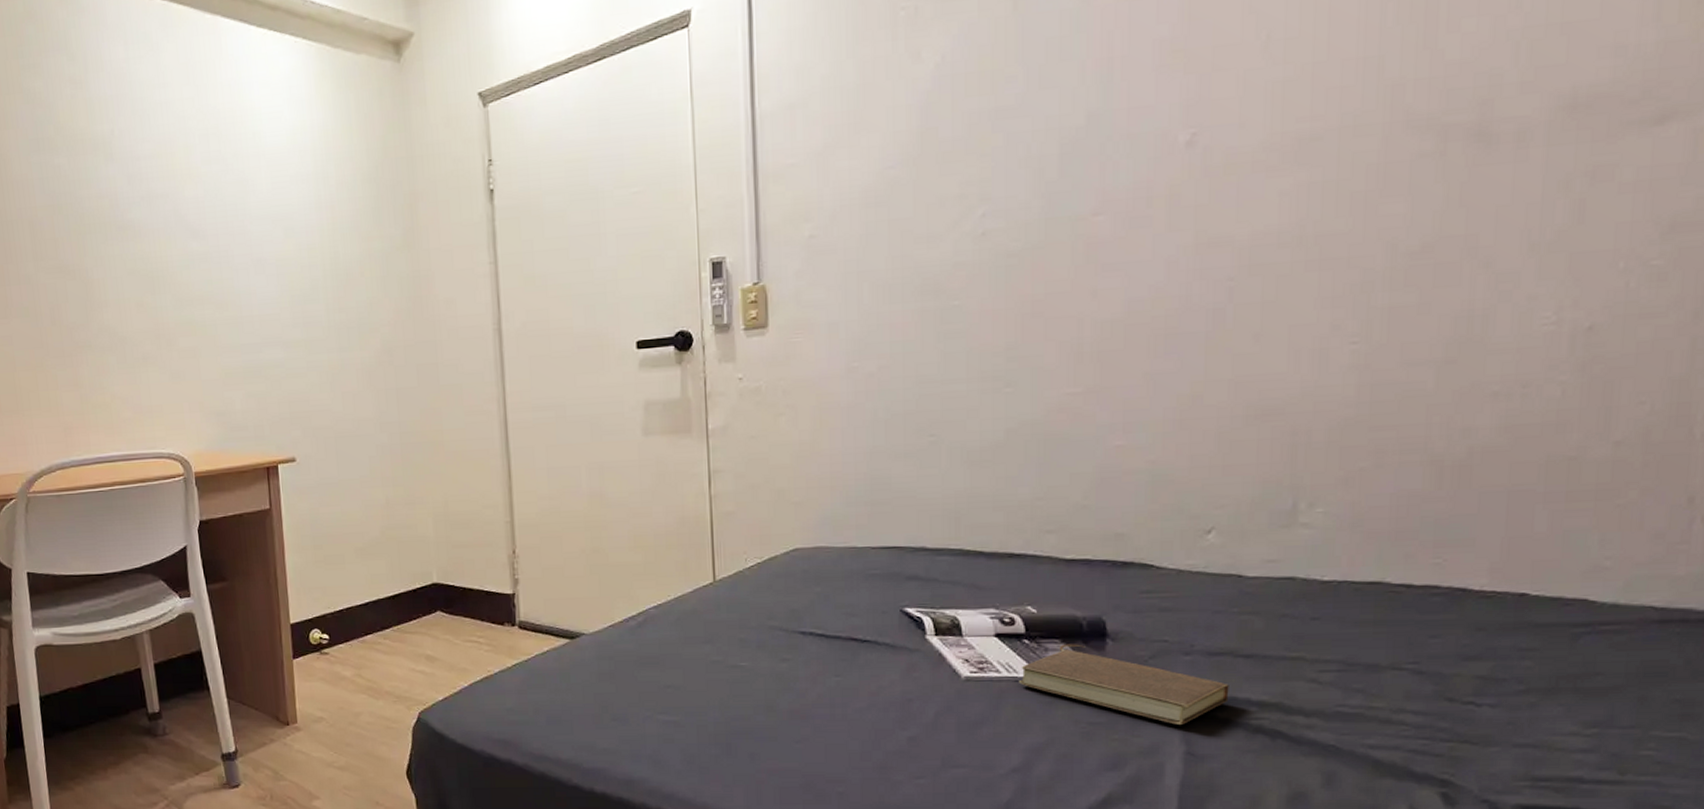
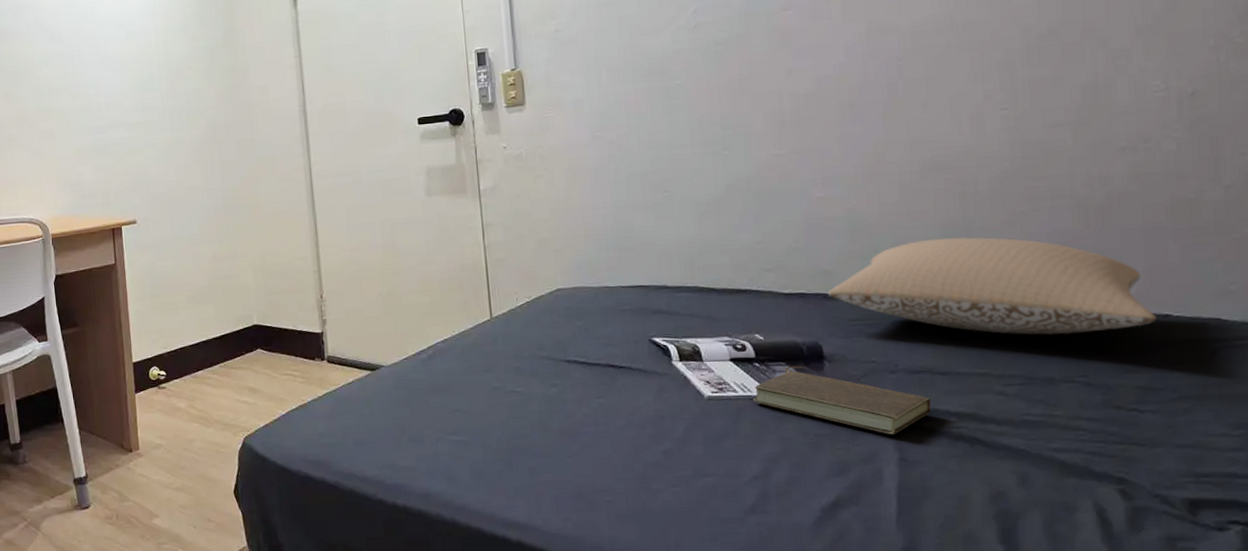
pillow: none [1119,497,1510,615] -> present [828,237,1156,336]

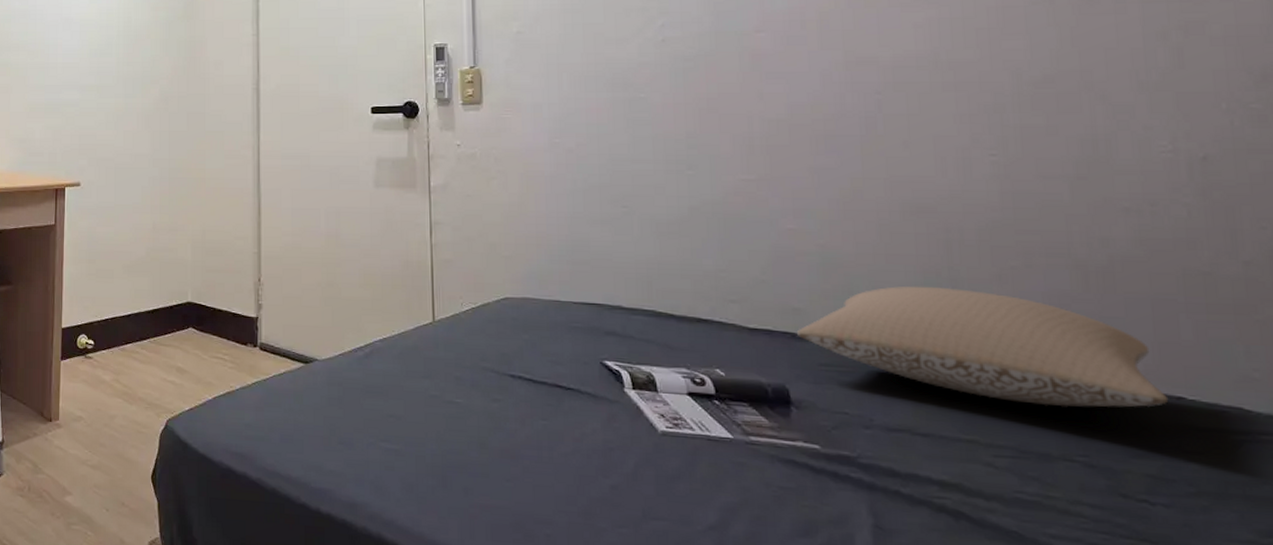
book: present [753,366,932,435] -> none [712,408,911,498]

